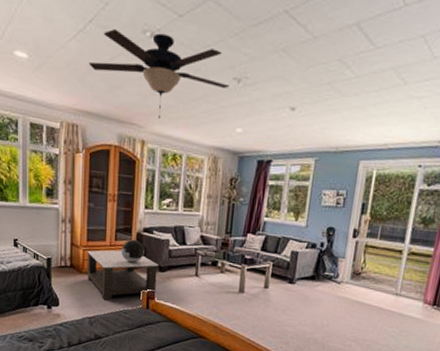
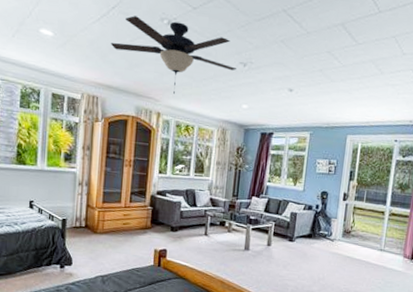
coffee table: present [87,250,159,301] -> none [102,211,171,259]
decorative globe: present [121,239,145,263] -> none [135,201,158,224]

